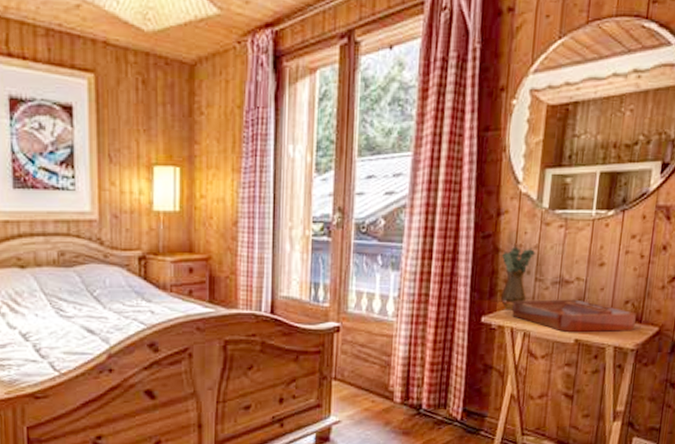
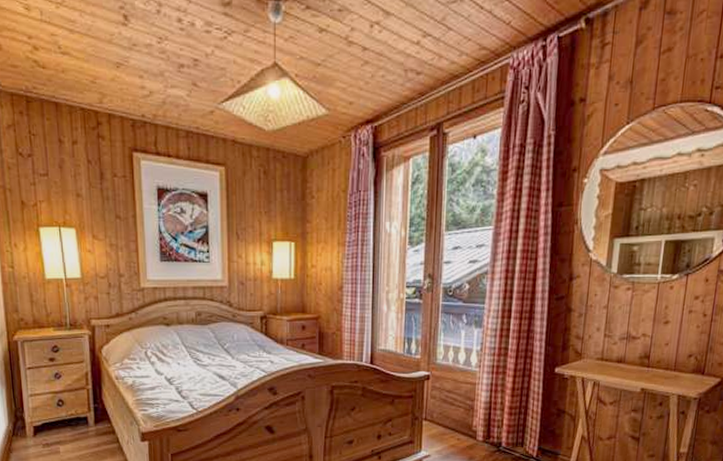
vase: present [500,245,535,310] -> none [572,305,604,362]
decorative tray: present [512,299,637,332] -> none [583,353,700,382]

